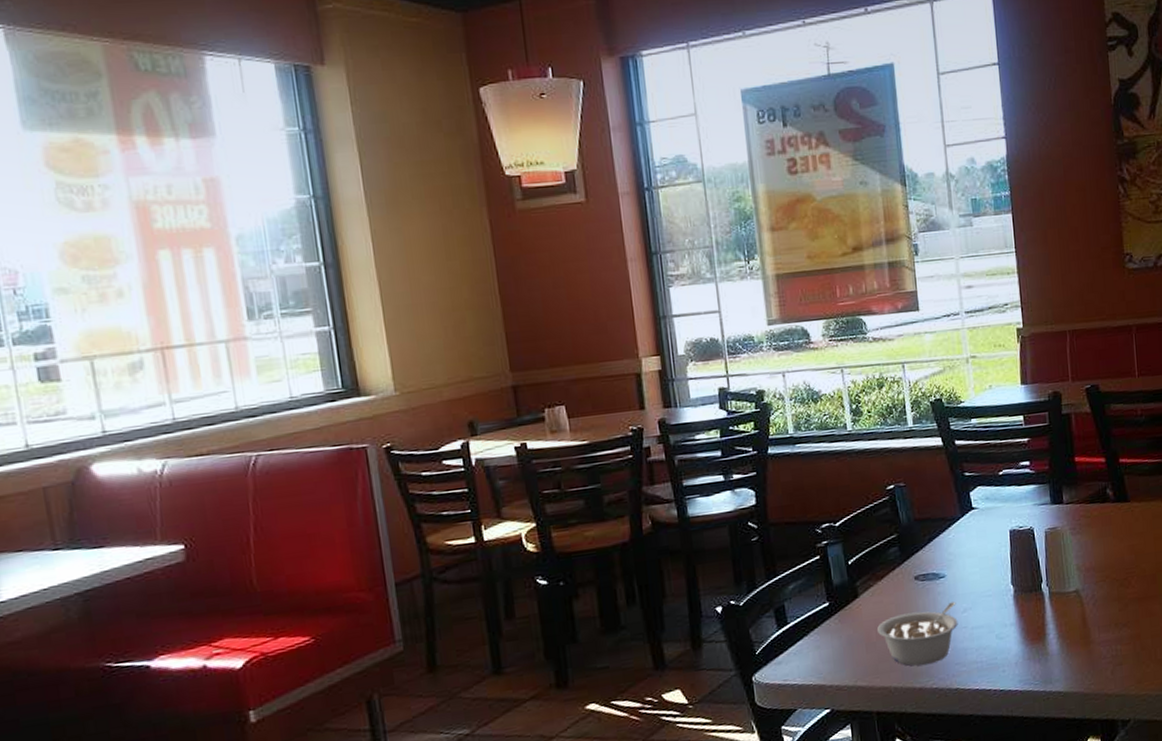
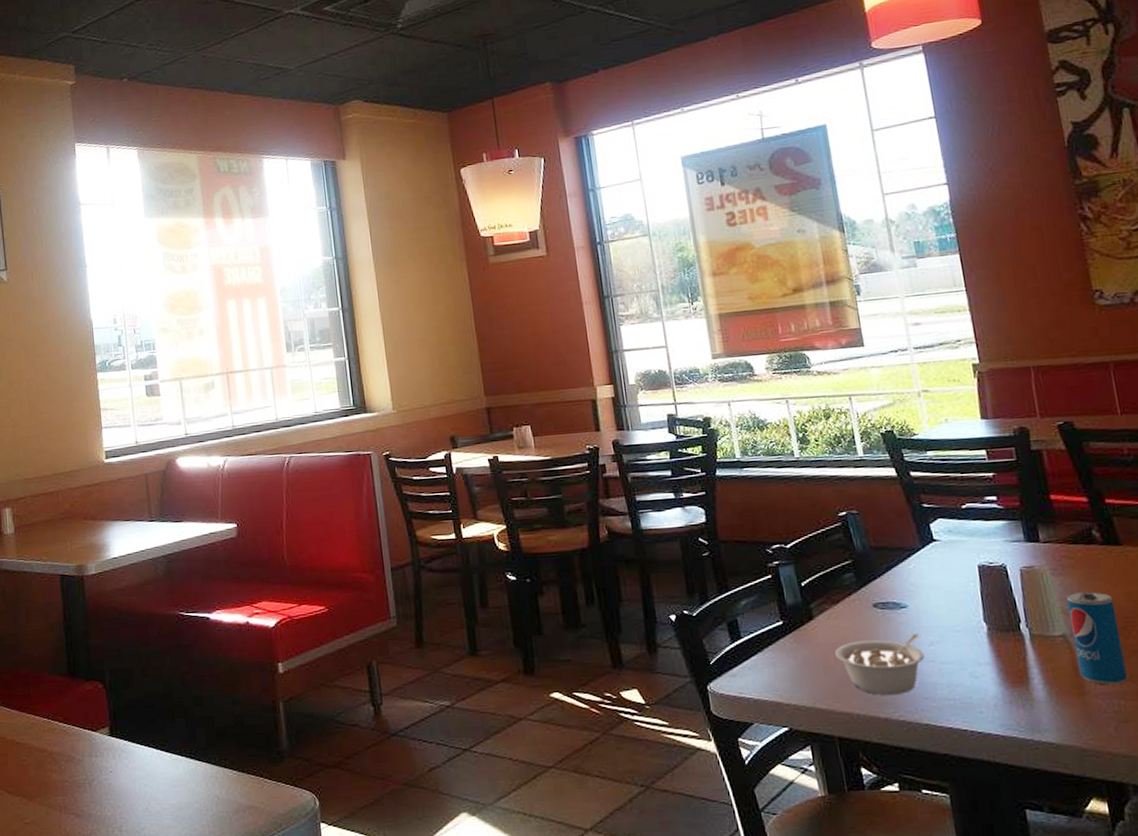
beverage can: none [1081,547,1125,633] -> present [1066,592,1128,685]

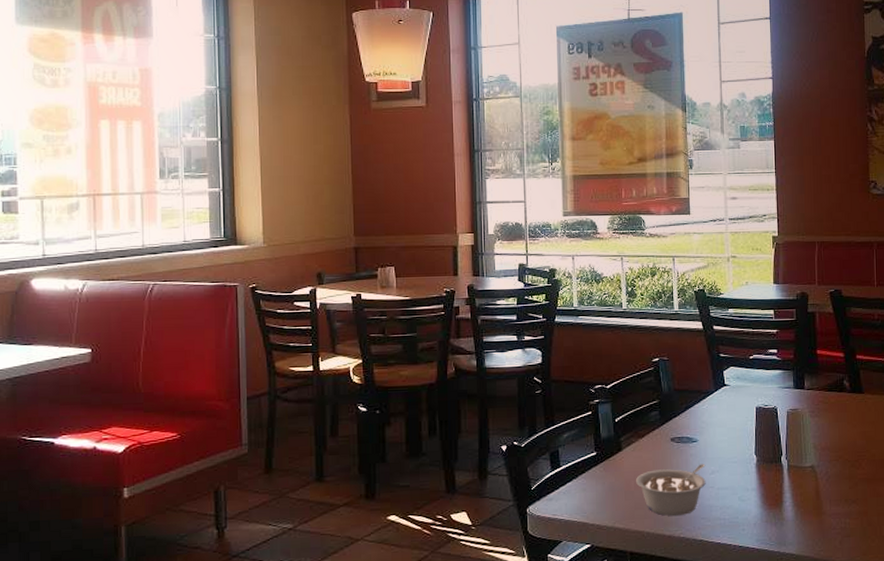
beverage can: present [1066,592,1128,685] -> none [818,431,854,507]

